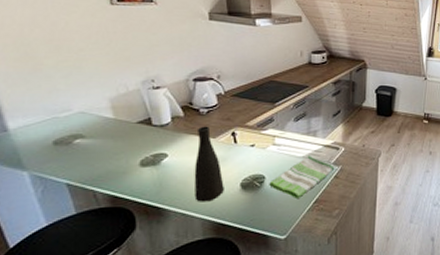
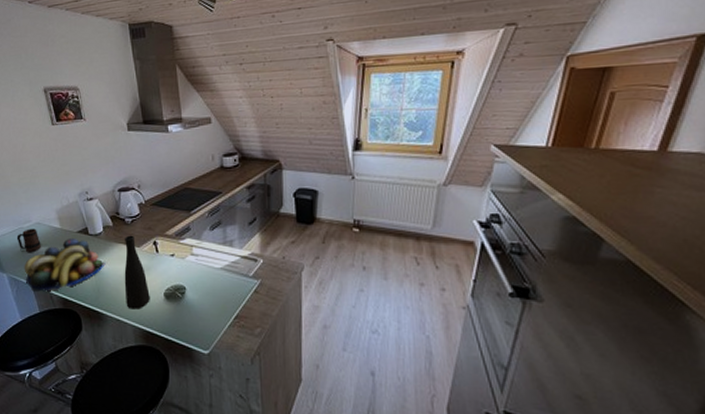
mug: none [47,118,84,147] -> present [16,228,41,253]
fruit bowl: none [56,128,172,191] -> present [24,237,106,292]
dish towel: present [269,156,335,200] -> none [190,267,254,314]

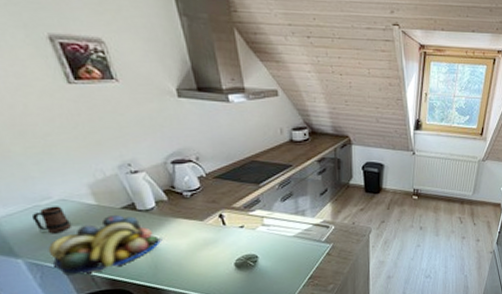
vase: present [124,235,150,310] -> none [184,209,219,282]

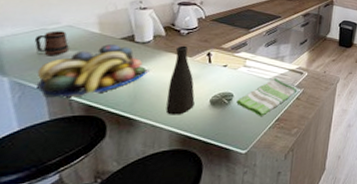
vase: none [184,209,219,282] -> present [165,45,195,115]
dish towel: none [263,235,327,276] -> present [236,78,298,117]

